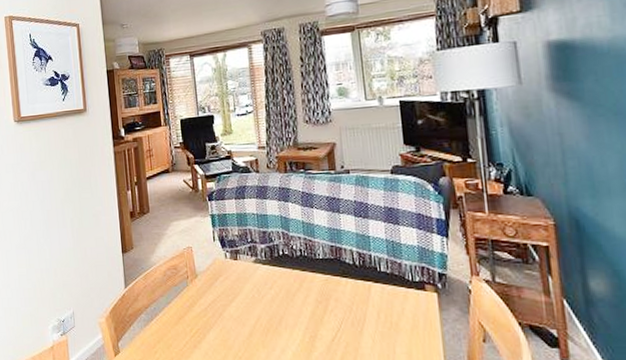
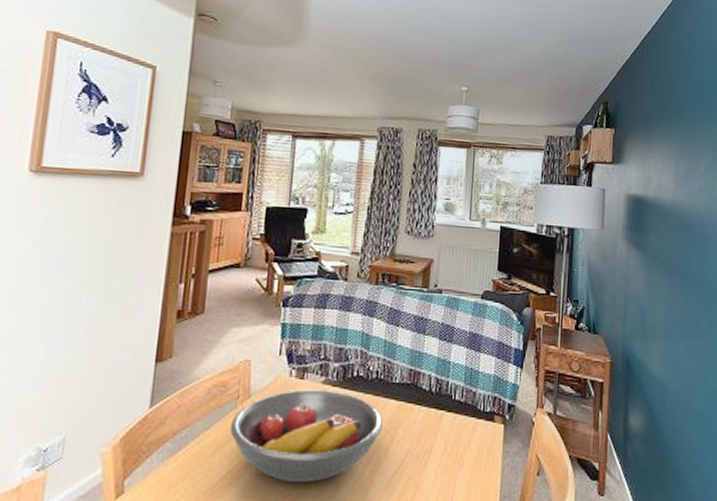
fruit bowl: none [185,268,314,347] -> present [229,389,383,483]

